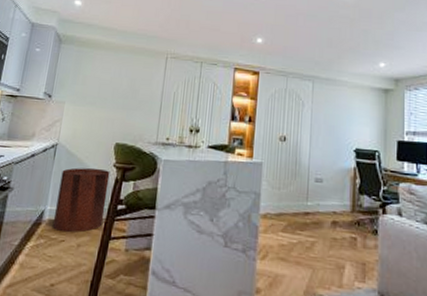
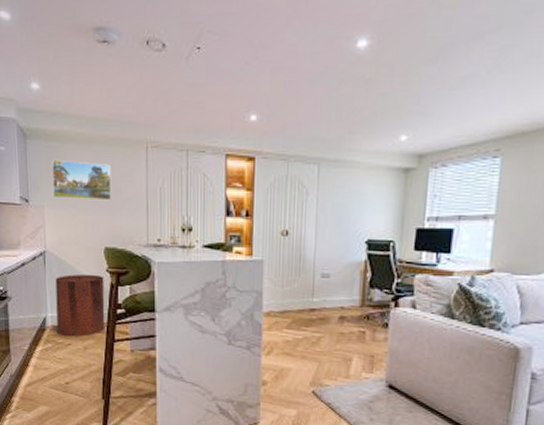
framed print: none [74,62,133,101] -> present [52,159,112,201]

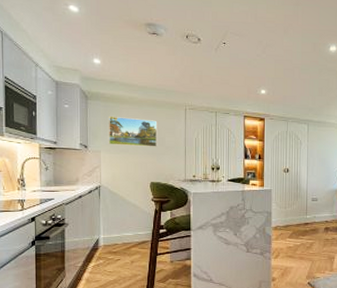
trash can: present [55,274,105,337] -> none [107,203,150,254]

